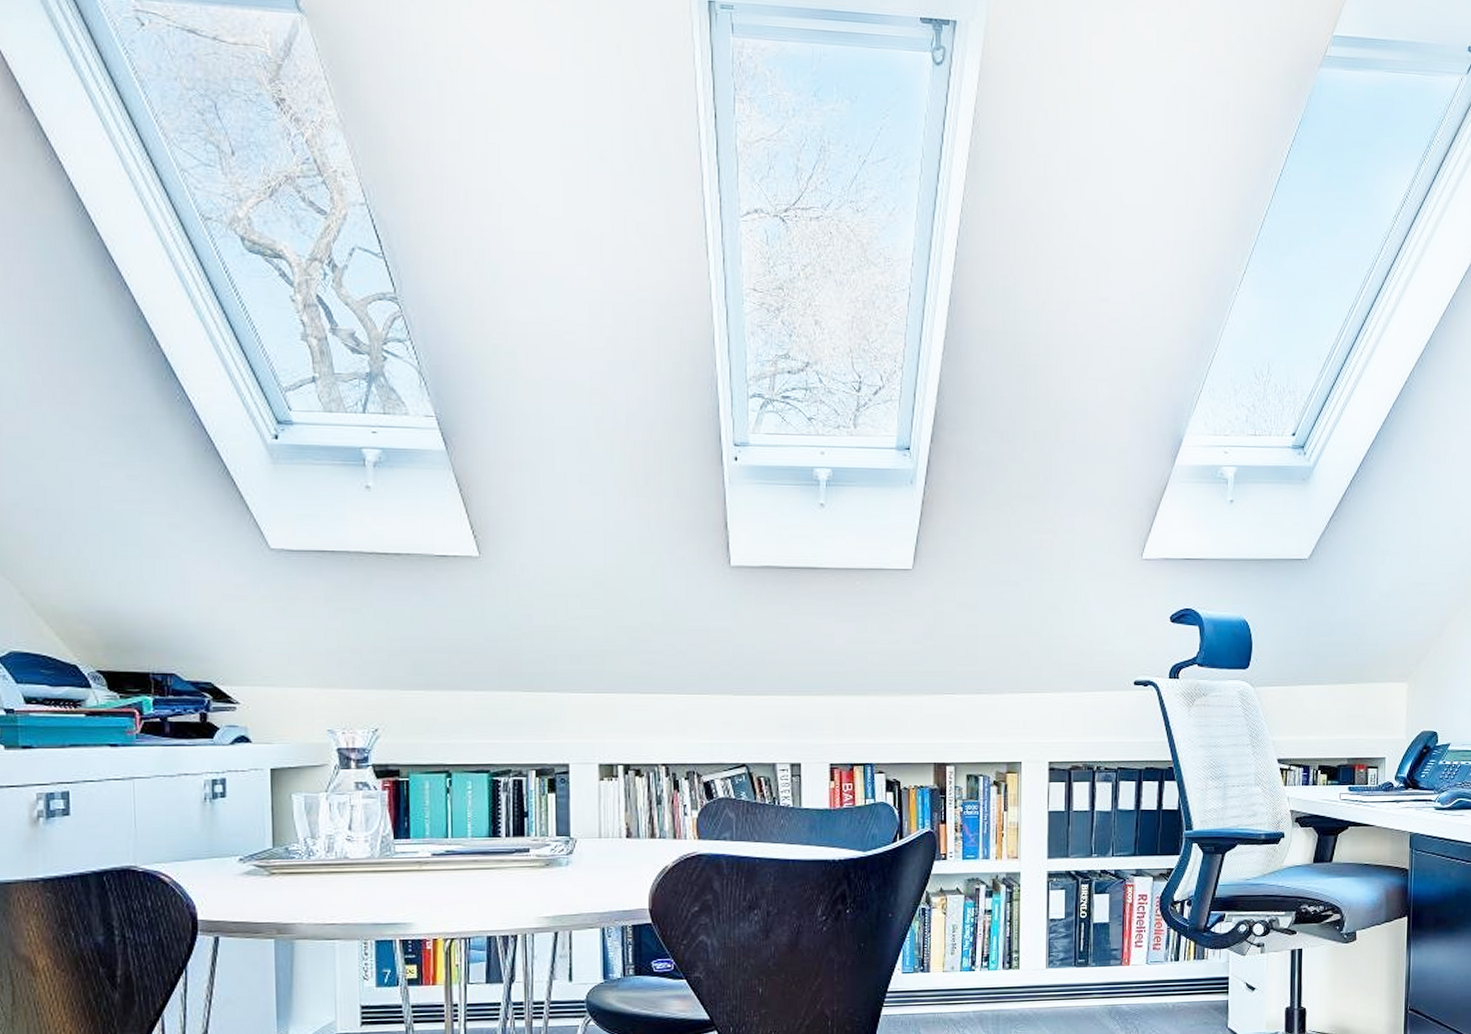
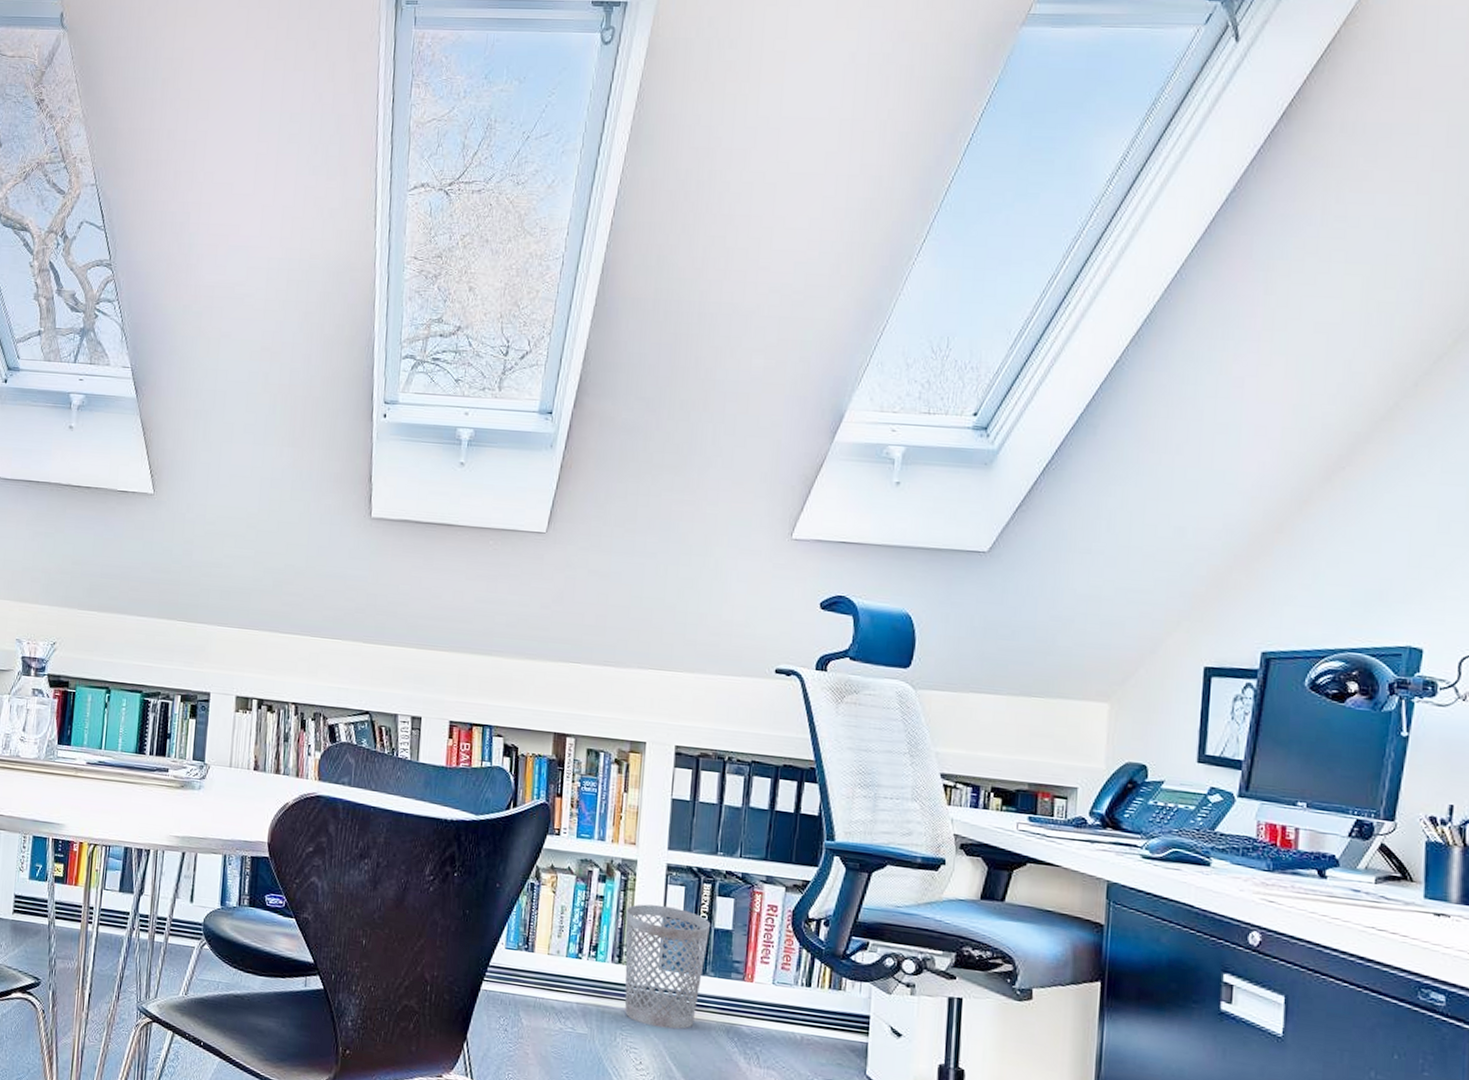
wastebasket: none [1013,910,1089,1020] -> present [624,904,710,1030]

